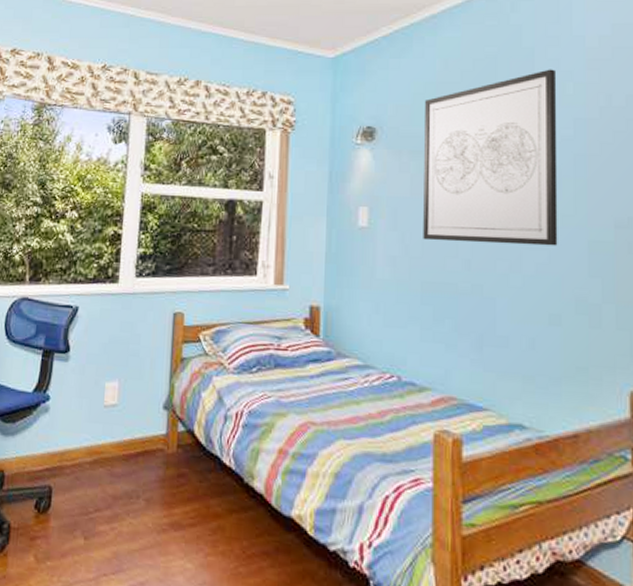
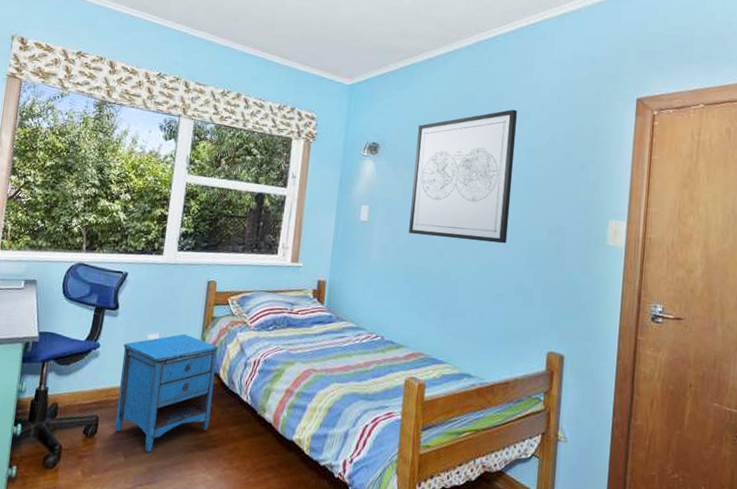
nightstand: none [71,381,191,533] -> present [115,334,219,453]

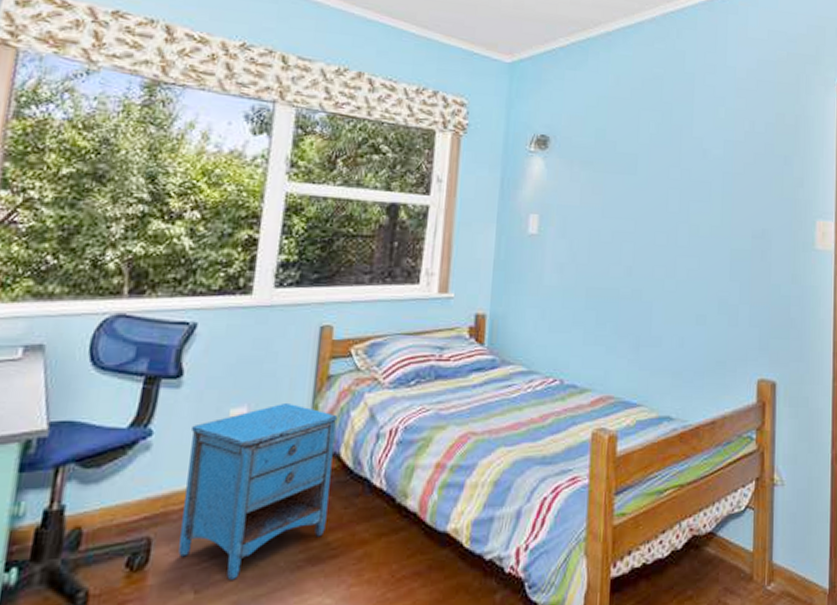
wall art: present [409,109,517,244] -> none [590,94,712,254]

